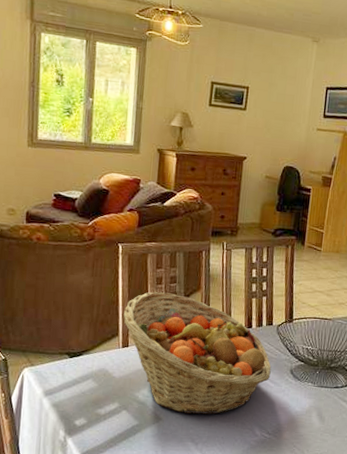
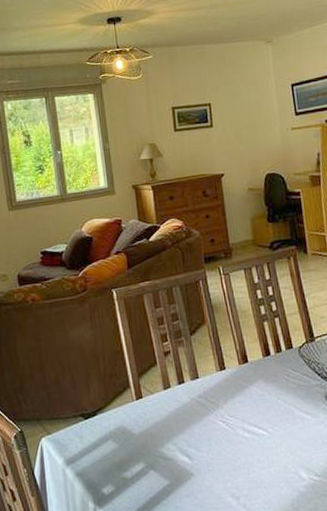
fruit basket: present [124,292,272,415] -> none [131,332,304,464]

